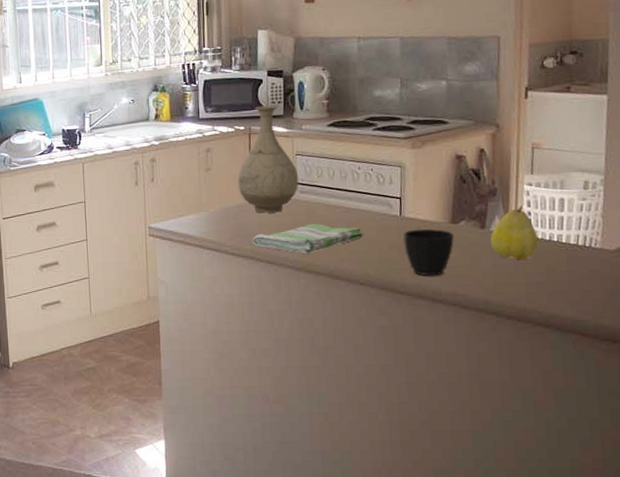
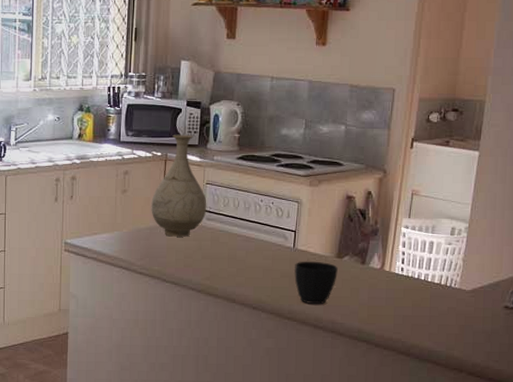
dish towel: present [252,223,363,254] -> none [160,249,260,278]
fruit: present [490,205,539,261] -> none [368,246,409,295]

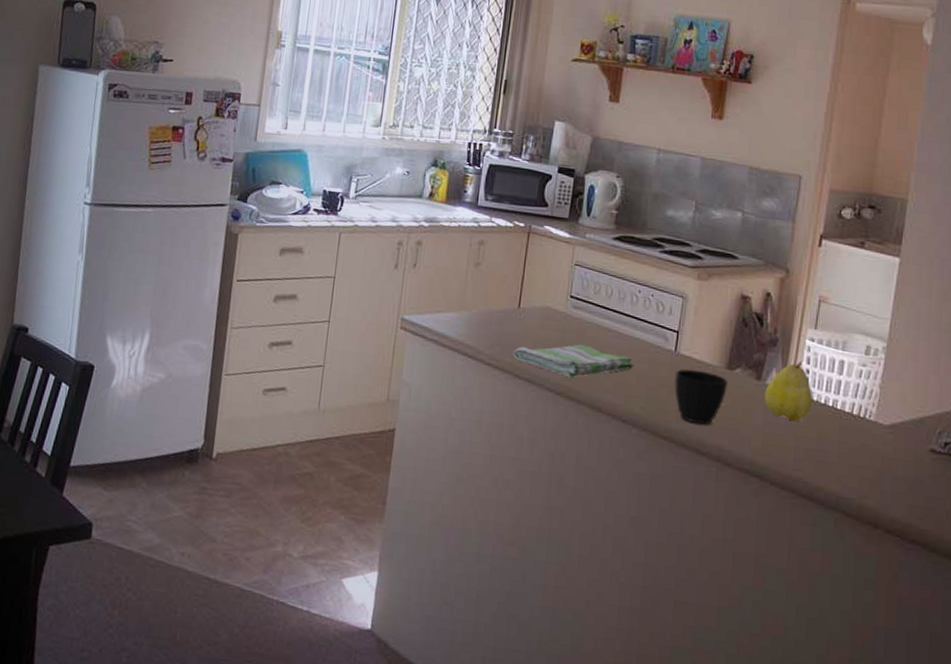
vase: present [151,134,207,237] -> none [507,203,575,326]
dish towel: none [160,249,260,278] -> present [513,344,633,378]
fruit: none [368,246,409,295] -> present [764,361,813,422]

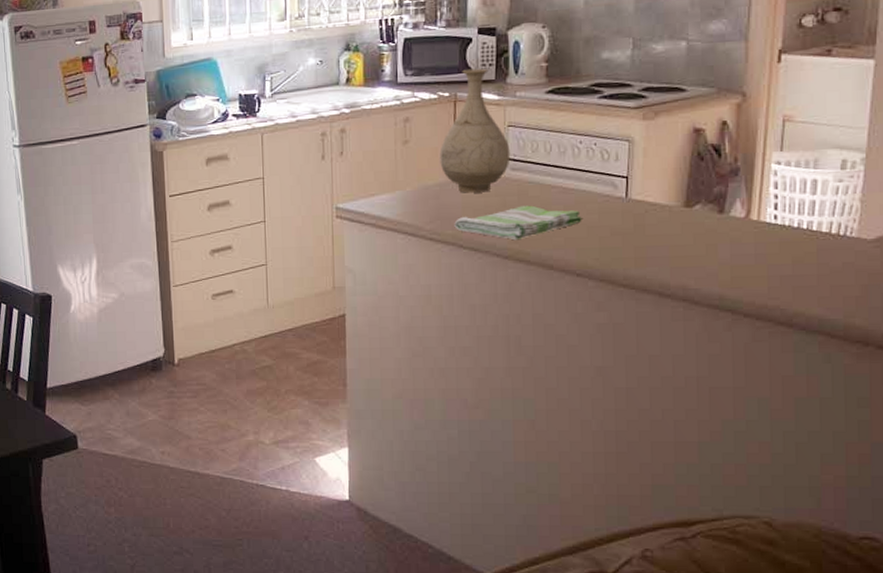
vase: none [507,203,575,326] -> present [439,68,511,193]
cup: present [674,369,728,425] -> none [628,212,687,267]
fruit: present [764,361,813,422] -> none [729,187,785,250]

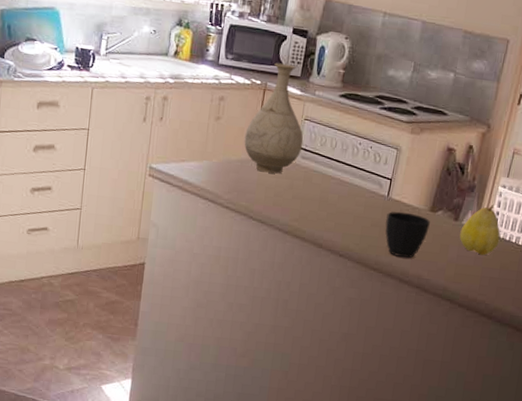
dish towel: present [454,205,582,241] -> none [248,190,351,219]
cup: none [628,212,687,267] -> present [385,211,430,258]
fruit: none [729,187,785,250] -> present [459,205,500,256]

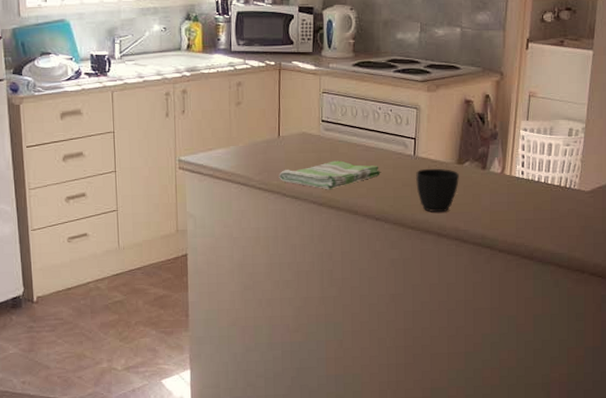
vase: present [244,62,304,174] -> none [267,42,325,149]
dish towel: none [248,190,351,219] -> present [279,160,381,190]
fruit: present [459,205,500,256] -> none [490,149,529,199]

